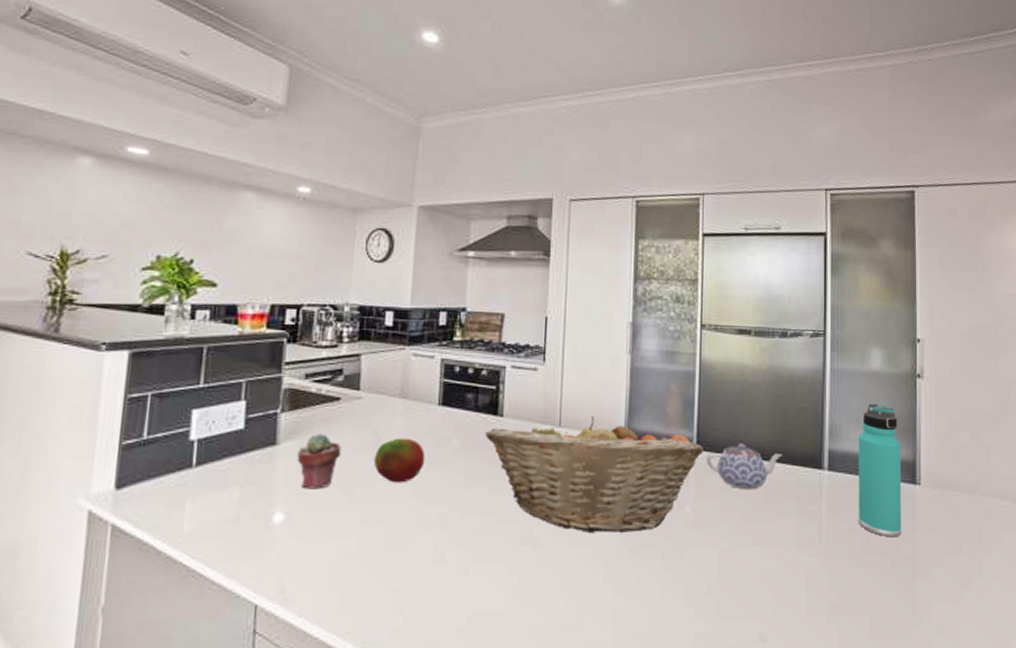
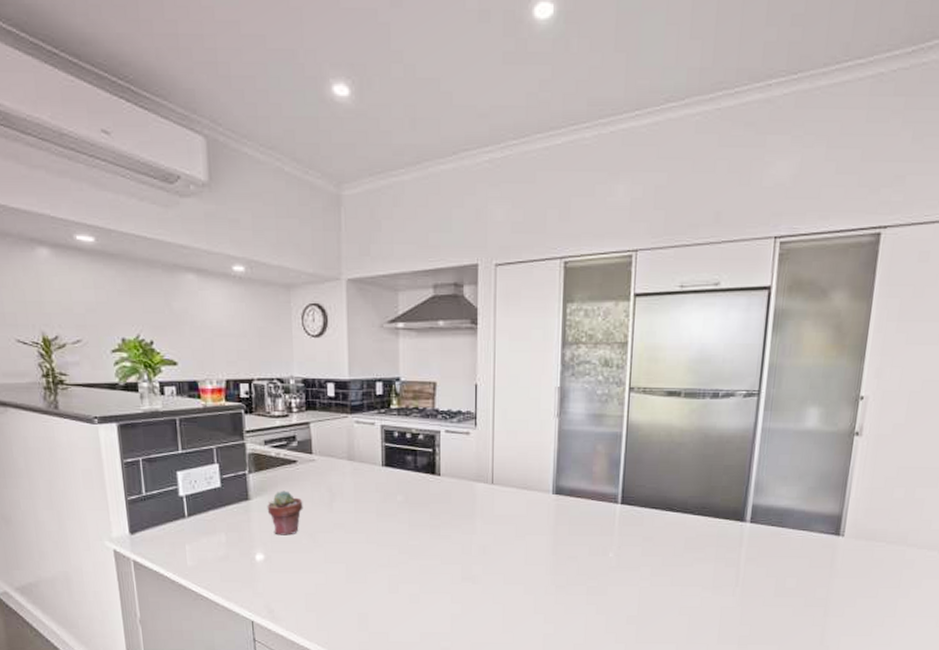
fruit: present [374,438,426,483] -> none [332,494,375,531]
fruit basket: present [485,416,704,533] -> none [426,475,629,573]
teapot: present [707,443,782,490] -> none [631,498,705,539]
thermos bottle: present [858,404,902,538] -> none [776,462,828,582]

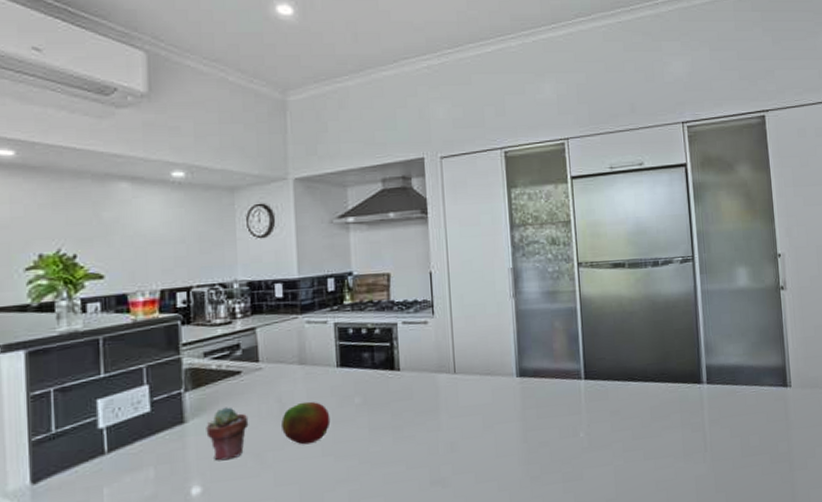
fruit: none [332,494,375,531] -> present [281,401,331,445]

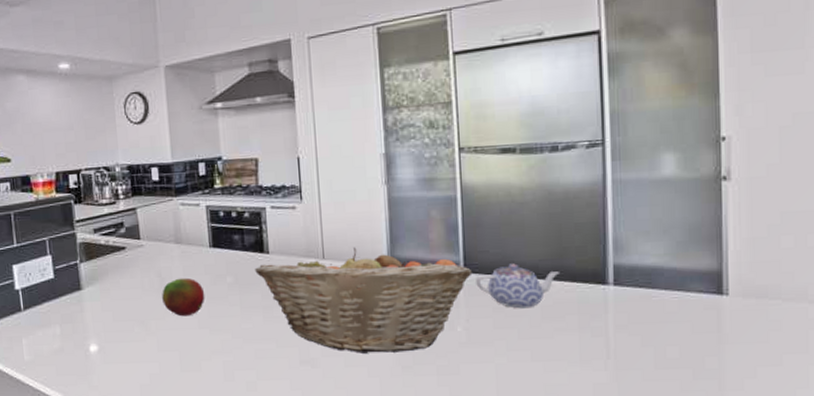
potted succulent: present [206,407,249,461] -> none [99,278,134,325]
fruit basket: none [385,360,592,468] -> present [255,247,473,354]
teapot: none [595,368,664,411] -> present [476,263,559,309]

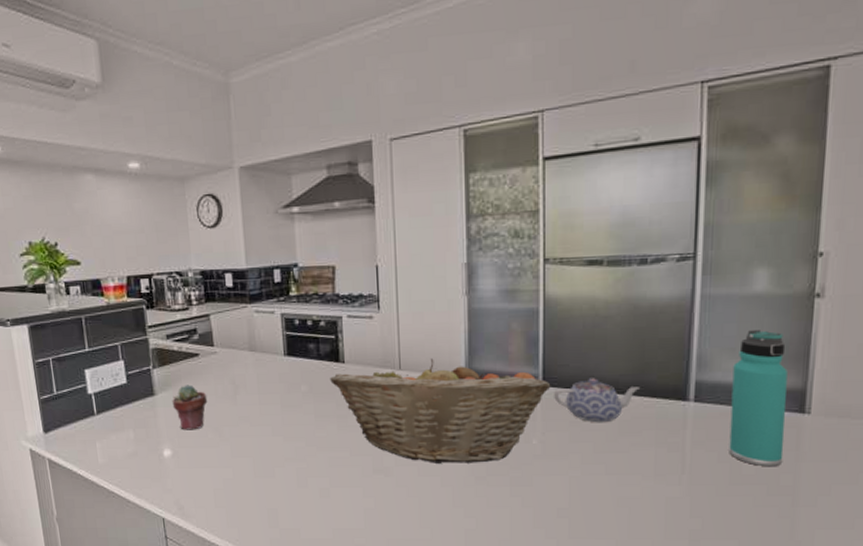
potted succulent: none [99,278,134,325] -> present [172,384,208,430]
fruit: present [162,277,205,317] -> none [235,385,279,424]
thermos bottle: none [649,213,706,350] -> present [729,330,788,467]

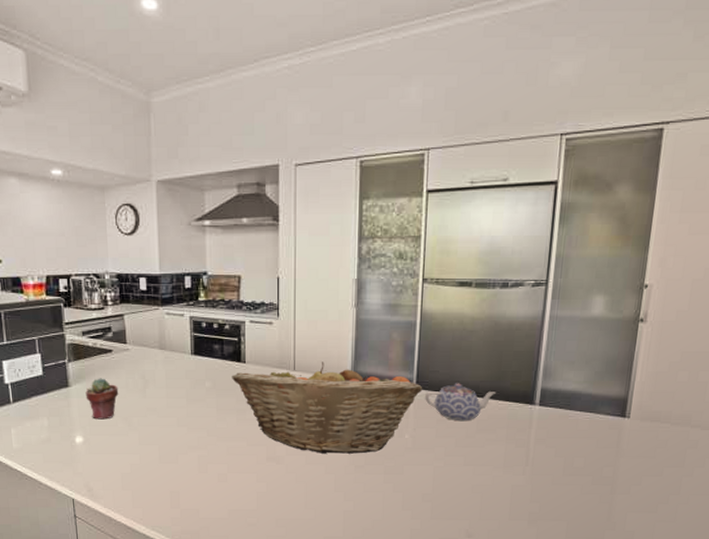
thermos bottle: present [729,330,788,467] -> none [564,347,614,461]

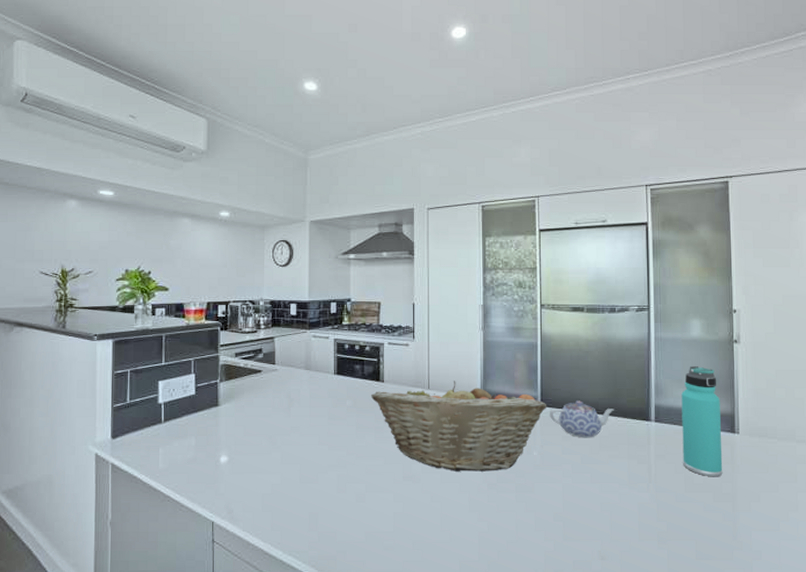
potted succulent: present [85,378,119,420] -> none [233,397,265,438]
thermos bottle: none [564,347,614,461] -> present [681,366,723,477]

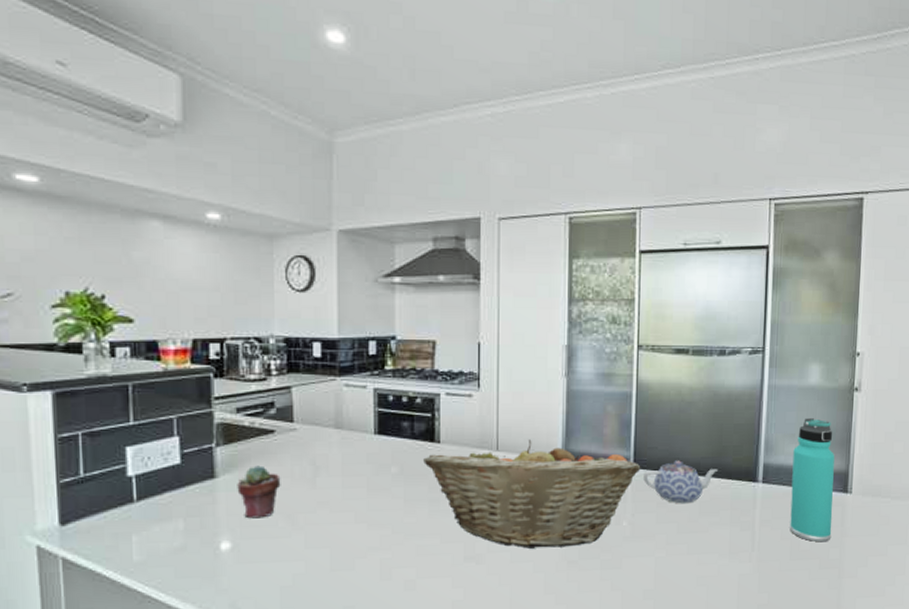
potted succulent: none [233,397,265,438] -> present [237,465,281,519]

